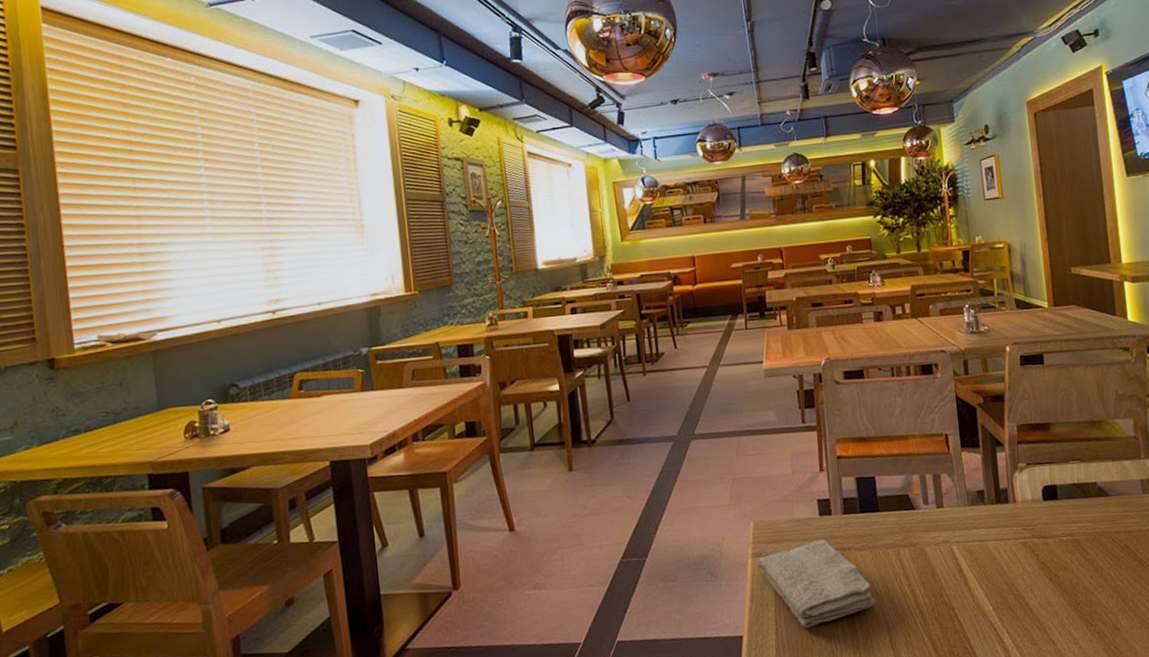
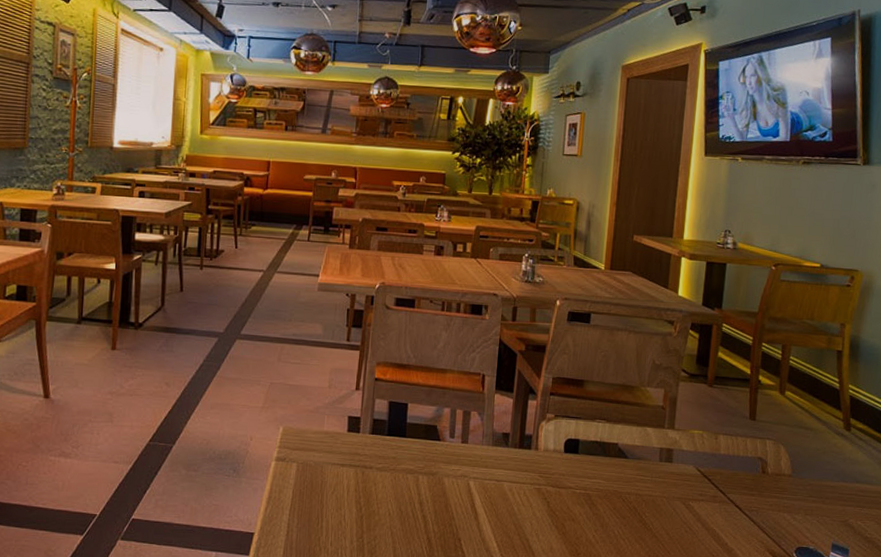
washcloth: present [756,539,876,628] -> none [279,454,387,535]

